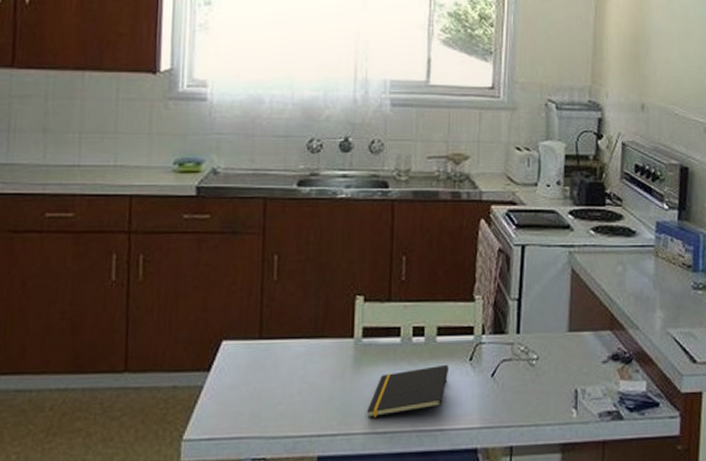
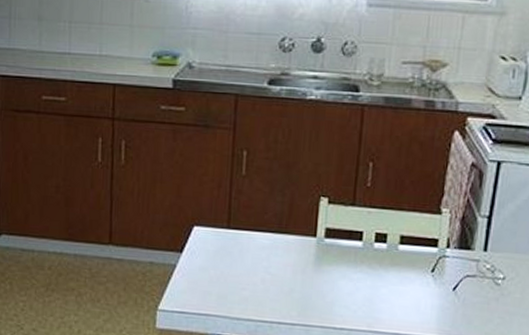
notepad: present [367,364,448,418] -> none [326,272,409,314]

